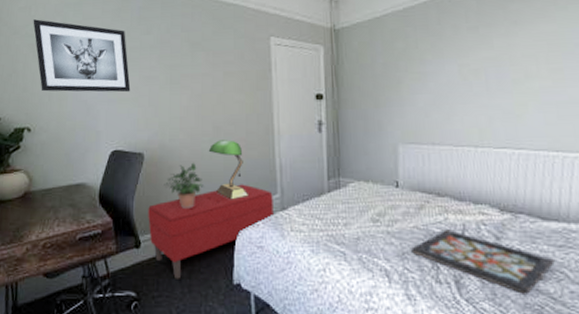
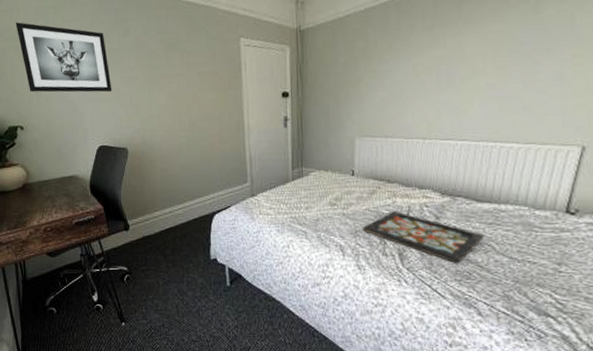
bench: present [148,184,273,279] -> none [134,174,244,256]
potted plant: present [164,162,204,208] -> none [147,155,183,196]
table lamp: present [208,140,248,200] -> none [185,135,222,189]

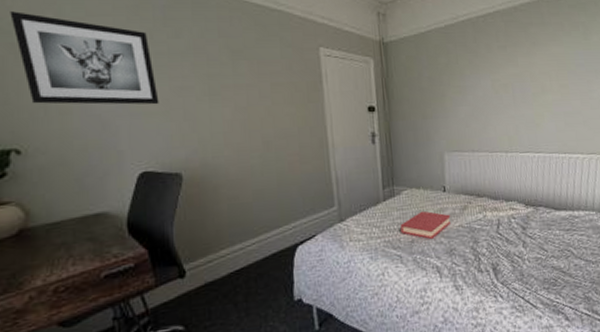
hardback book: none [307,192,358,220] -> present [400,211,451,240]
decorative tray: present [363,211,484,263] -> none [458,225,564,272]

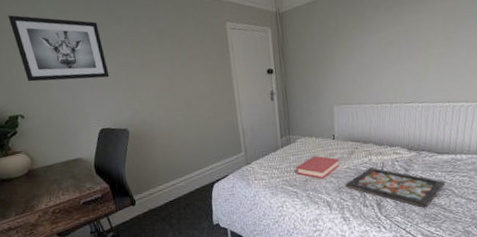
decorative tray: none [458,225,564,272] -> present [345,167,446,208]

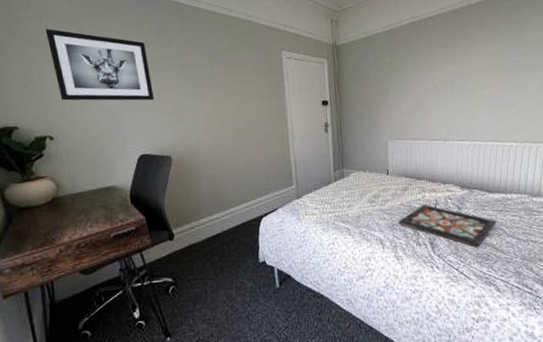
hardback book: present [296,155,339,180] -> none [349,190,393,216]

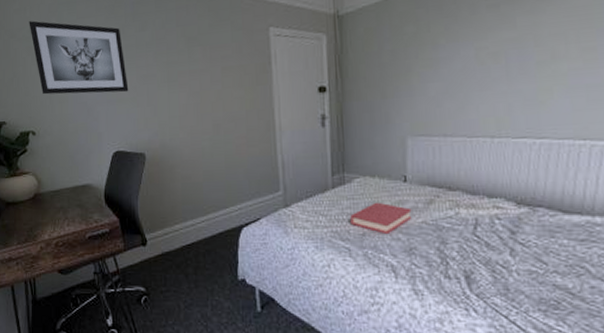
hardback book: none [349,190,393,216] -> present [350,202,412,235]
decorative tray: present [399,204,497,247] -> none [419,224,575,289]

